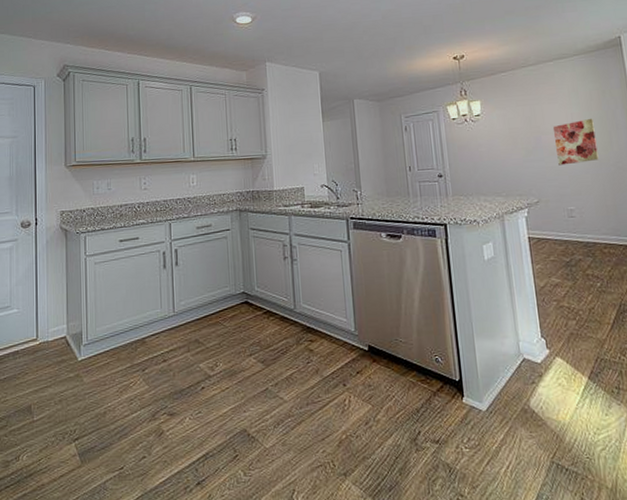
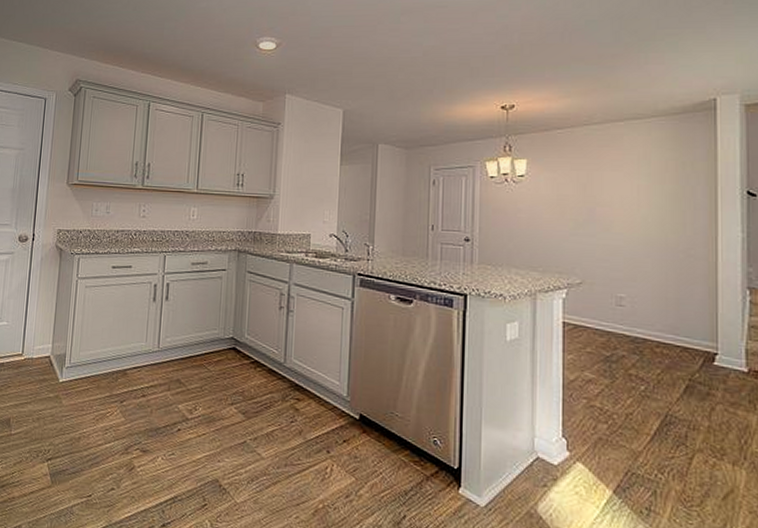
wall art: present [552,118,599,166] -> none [611,193,665,245]

